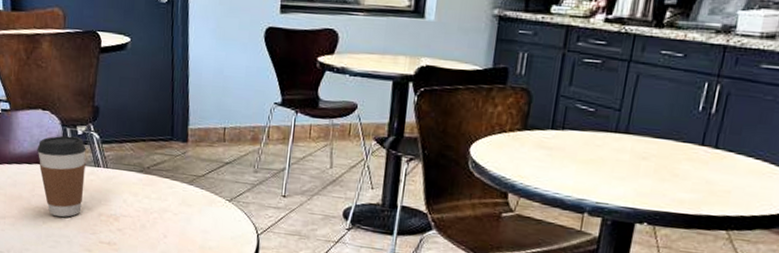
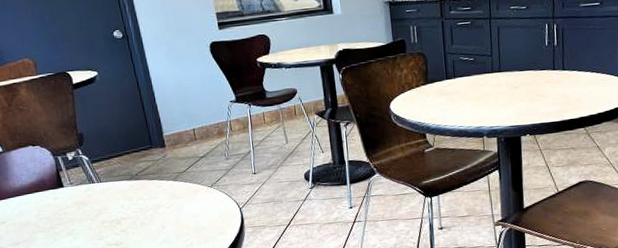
coffee cup: present [37,135,86,218] -> none [34,162,86,233]

